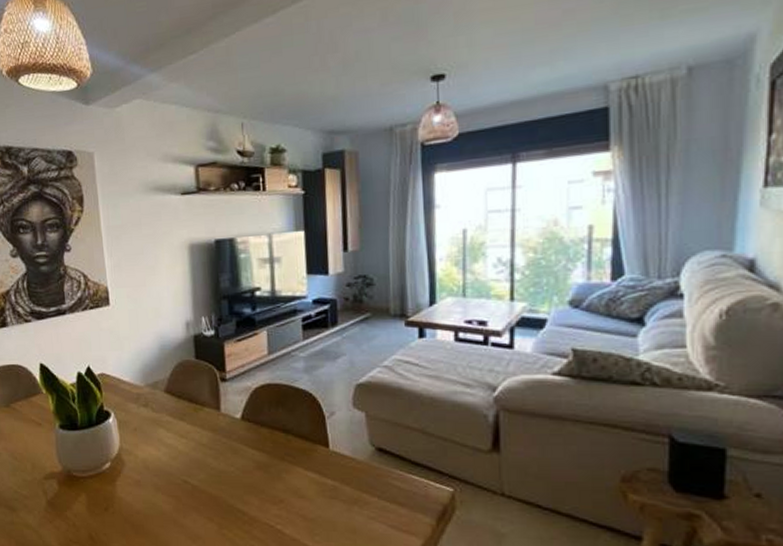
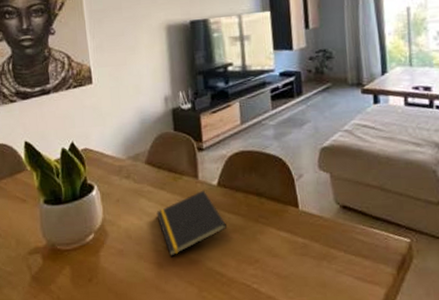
notepad: none [175,423,250,491] -> present [156,190,227,256]

